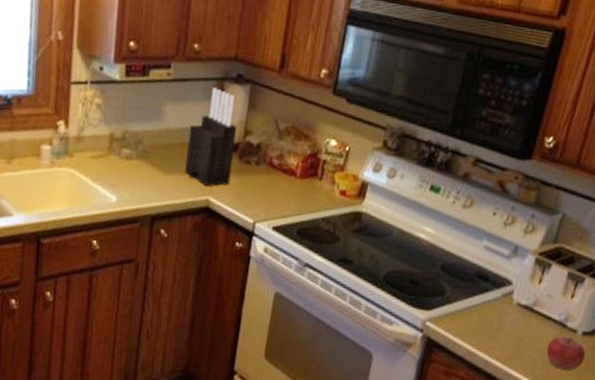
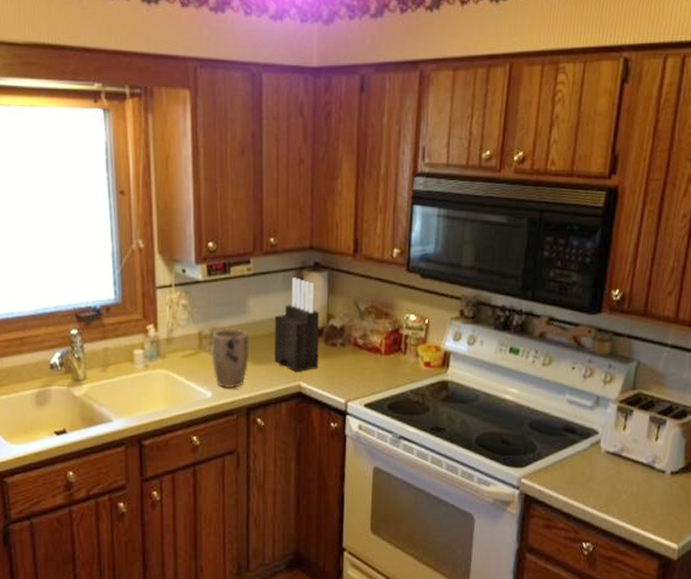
plant pot: none [120,134,161,196] -> present [211,330,248,389]
fruit: present [546,336,585,371] -> none [639,478,676,510]

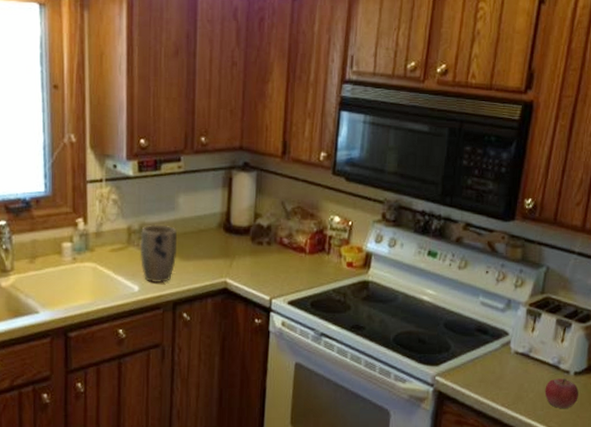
knife block: present [274,277,320,372] -> none [202,176,248,268]
fruit: none [639,478,676,510] -> present [544,378,579,408]

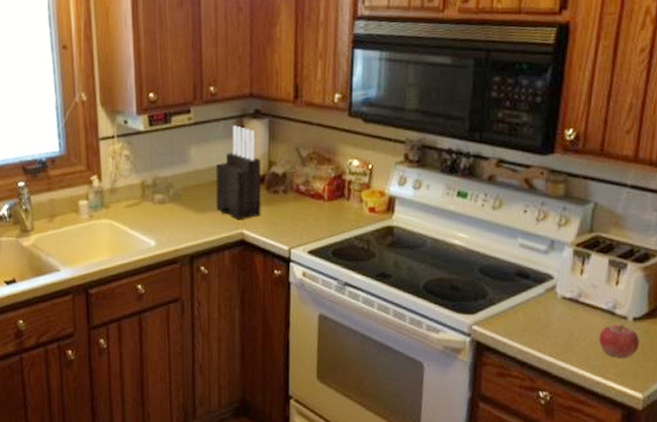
plant pot: present [139,225,177,284] -> none [154,179,191,238]
knife block: none [202,176,248,268] -> present [215,125,262,219]

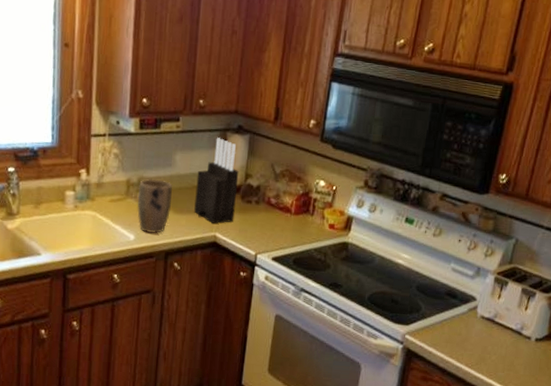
plant pot: none [154,179,191,238] -> present [136,179,172,234]
fruit: present [599,325,639,358] -> none [506,343,538,372]

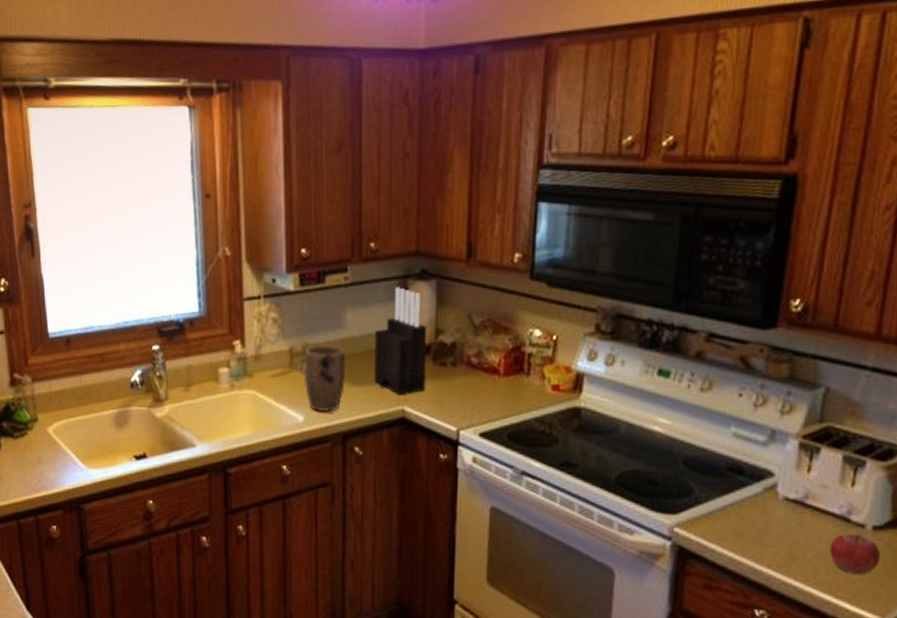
fruit: none [506,343,538,372] -> present [829,534,880,574]

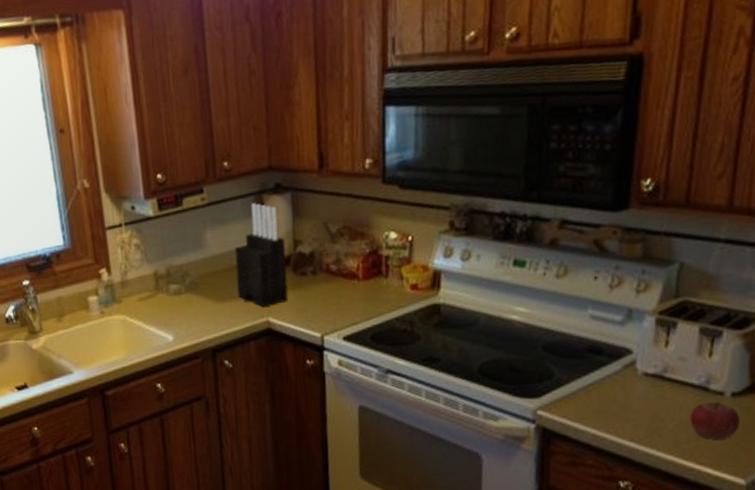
plant pot: present [303,346,345,413] -> none [168,266,211,331]

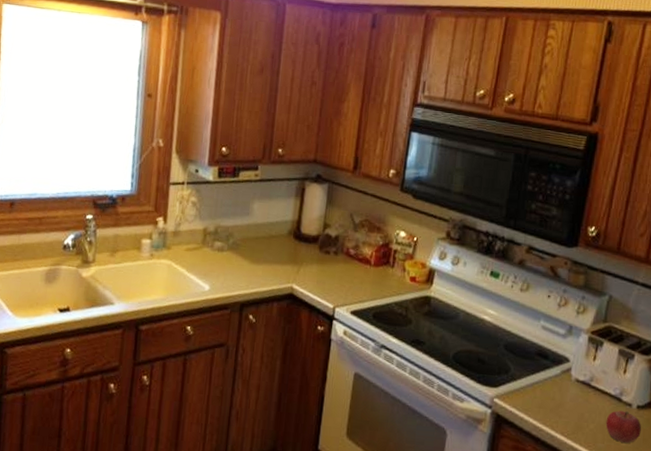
knife block: present [234,203,288,307] -> none [271,186,317,274]

